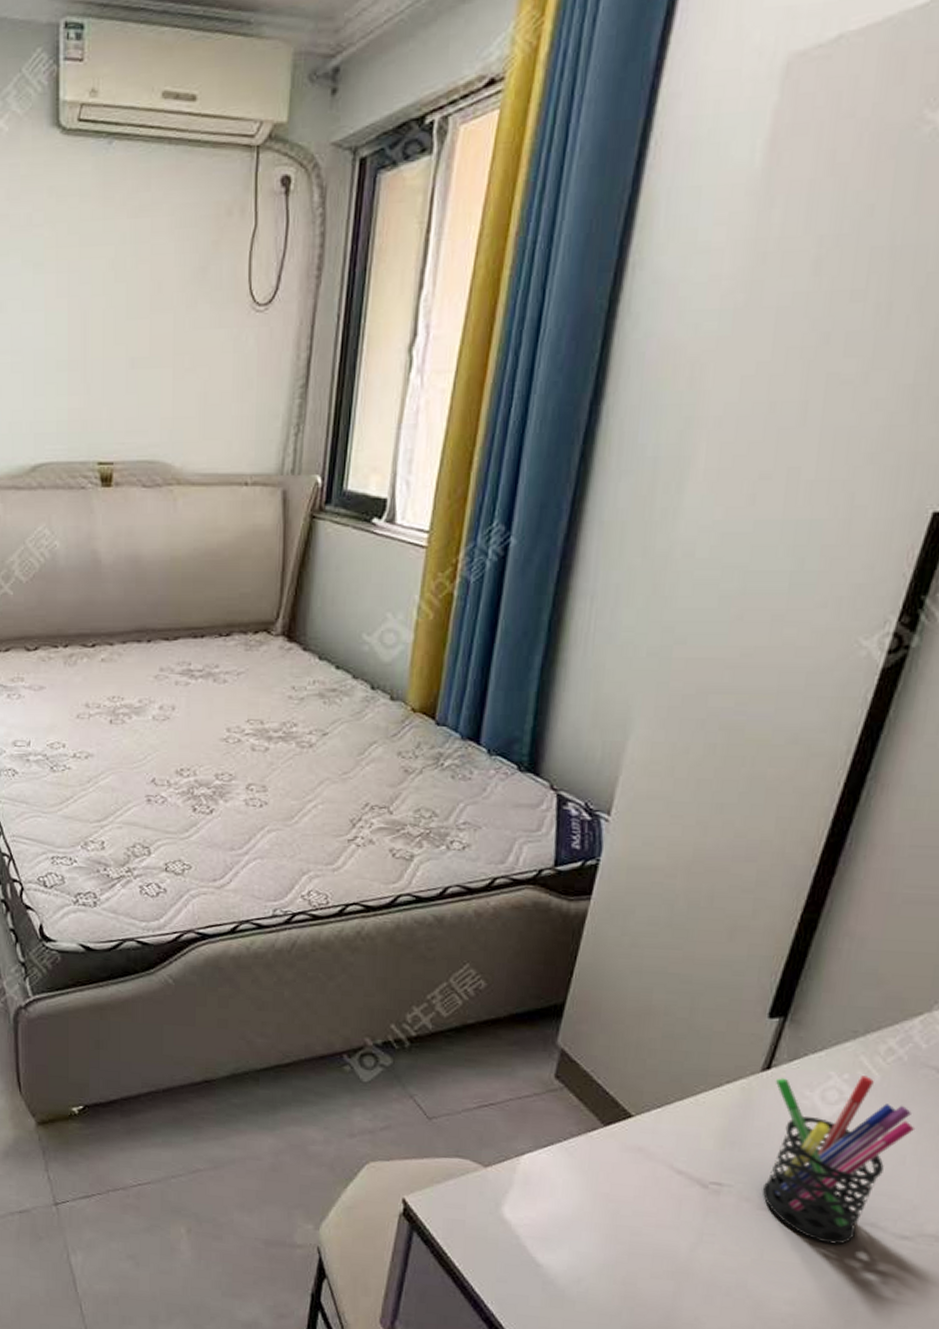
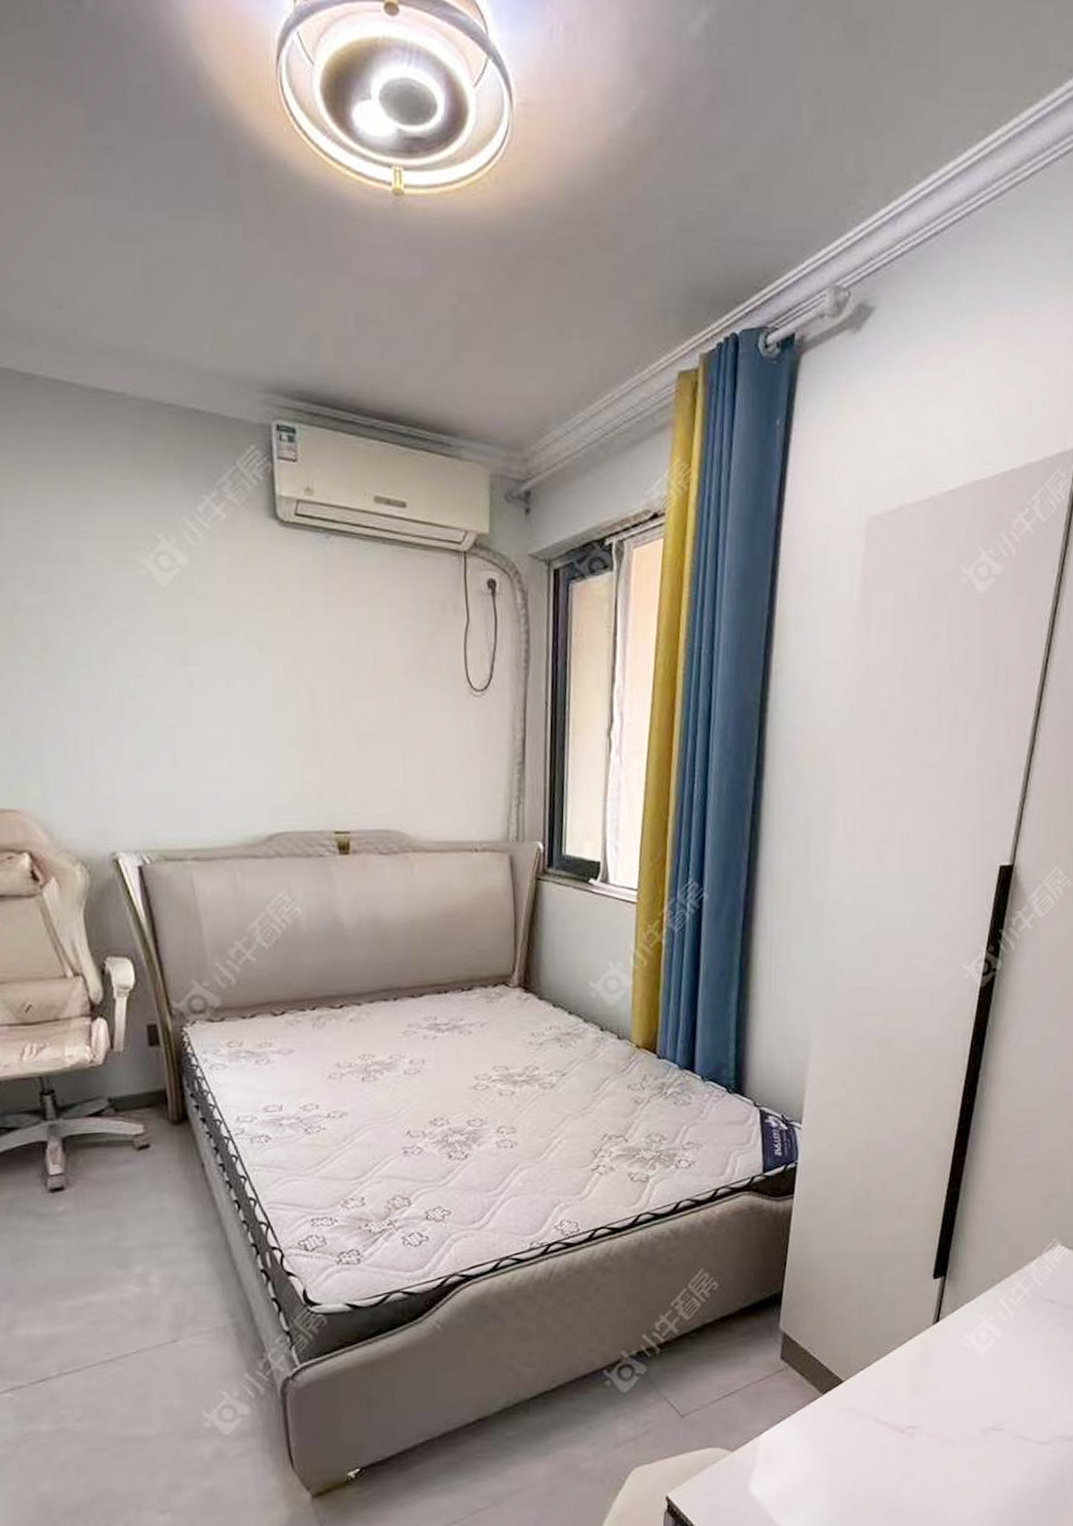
pen holder: present [762,1075,916,1245] -> none [943,1315,1042,1460]

